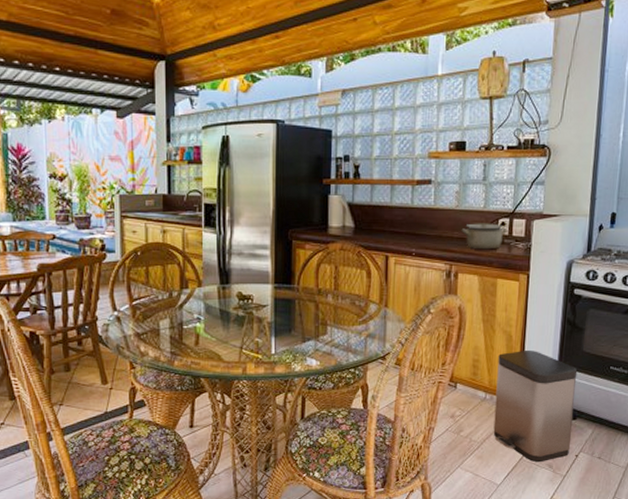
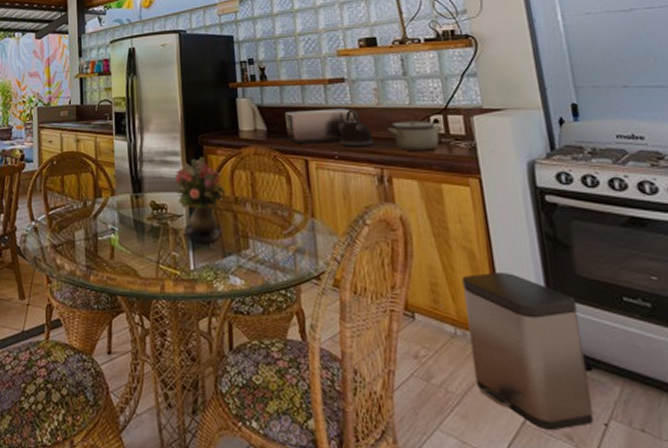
bouquet: none [262,251,311,330] -> present [174,157,226,243]
toaster: none [372,209,435,241] -> present [284,108,355,144]
kettle: none [419,210,448,246] -> present [340,109,373,148]

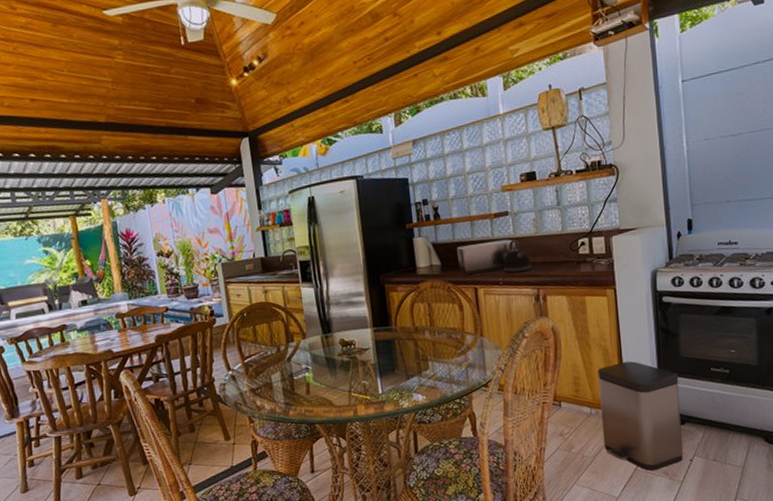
bouquet: present [174,157,226,243] -> none [360,295,408,370]
saucepan: present [387,121,444,151] -> none [543,244,589,271]

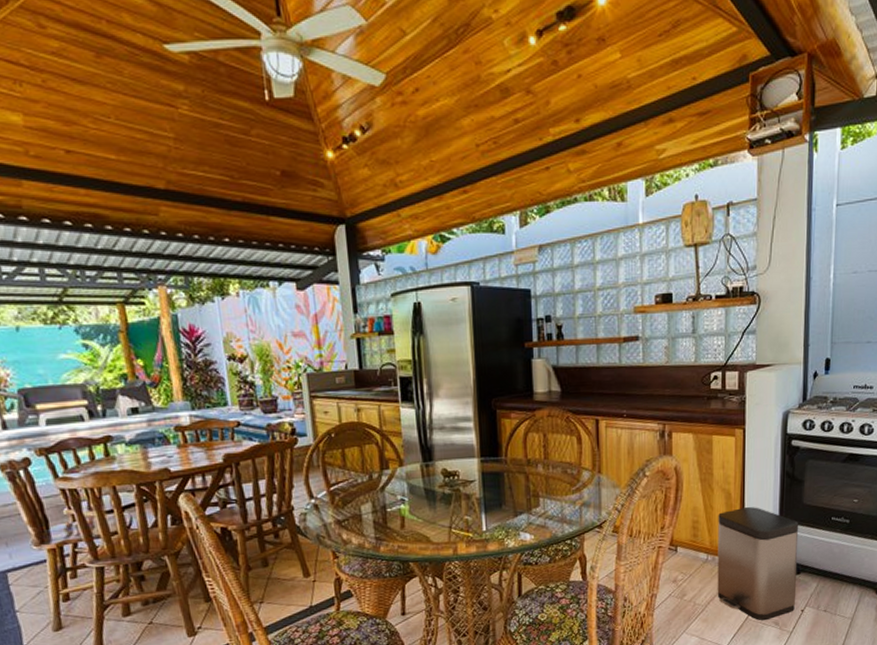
toaster: present [456,239,517,275] -> none [579,367,645,405]
kettle: present [504,239,532,273] -> none [630,368,659,406]

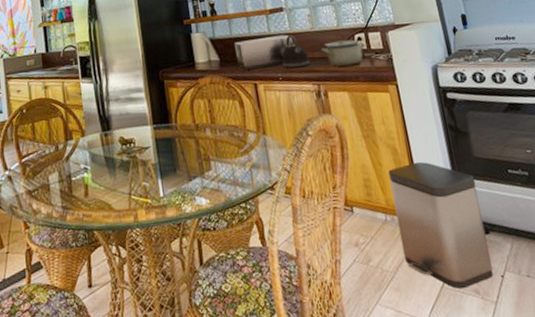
toaster: none [579,367,645,405] -> present [234,34,294,71]
kettle: none [630,368,659,406] -> present [282,35,310,69]
saucepan: none [673,377,721,407] -> present [320,39,366,67]

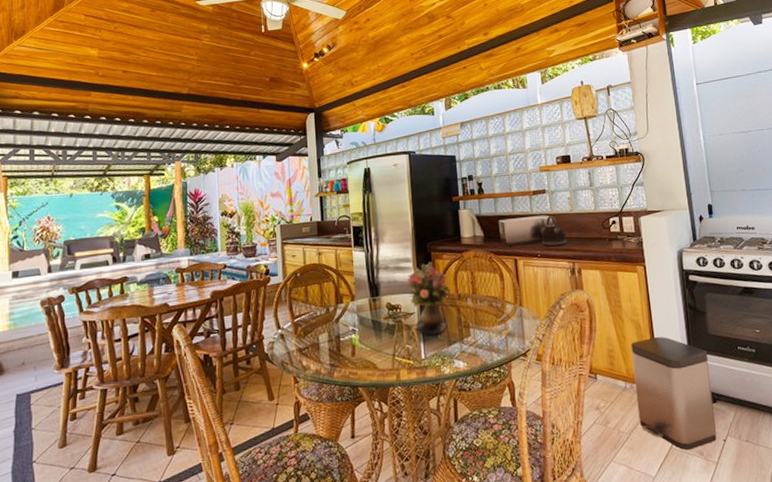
bouquet: none [139,91,188,171] -> present [407,262,451,335]
saucepan: present [320,39,366,67] -> none [578,222,620,247]

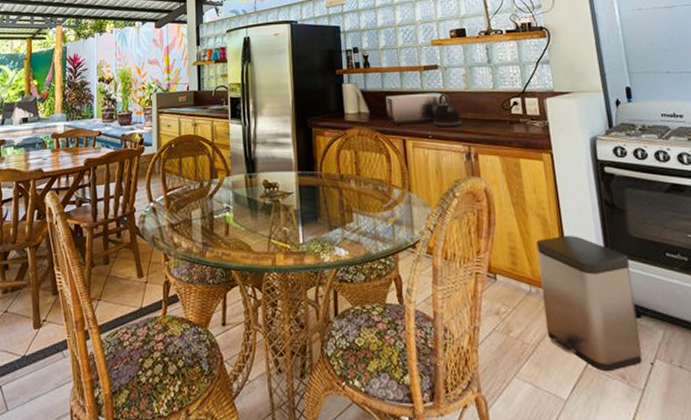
bouquet: present [407,262,451,335] -> none [285,139,333,218]

